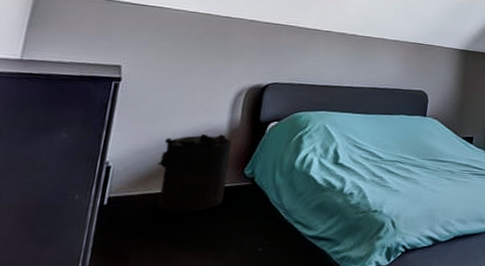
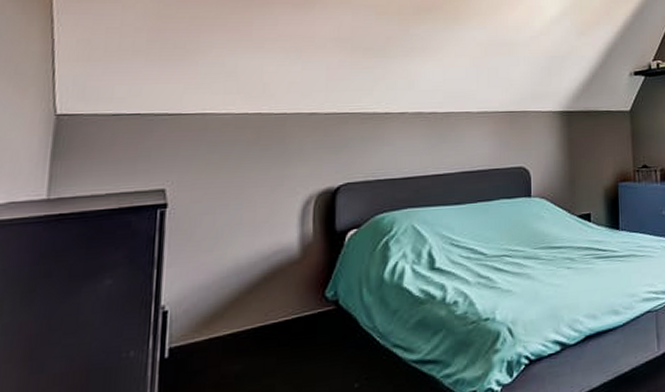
laundry hamper: present [157,134,232,213] -> none [221,253,307,357]

